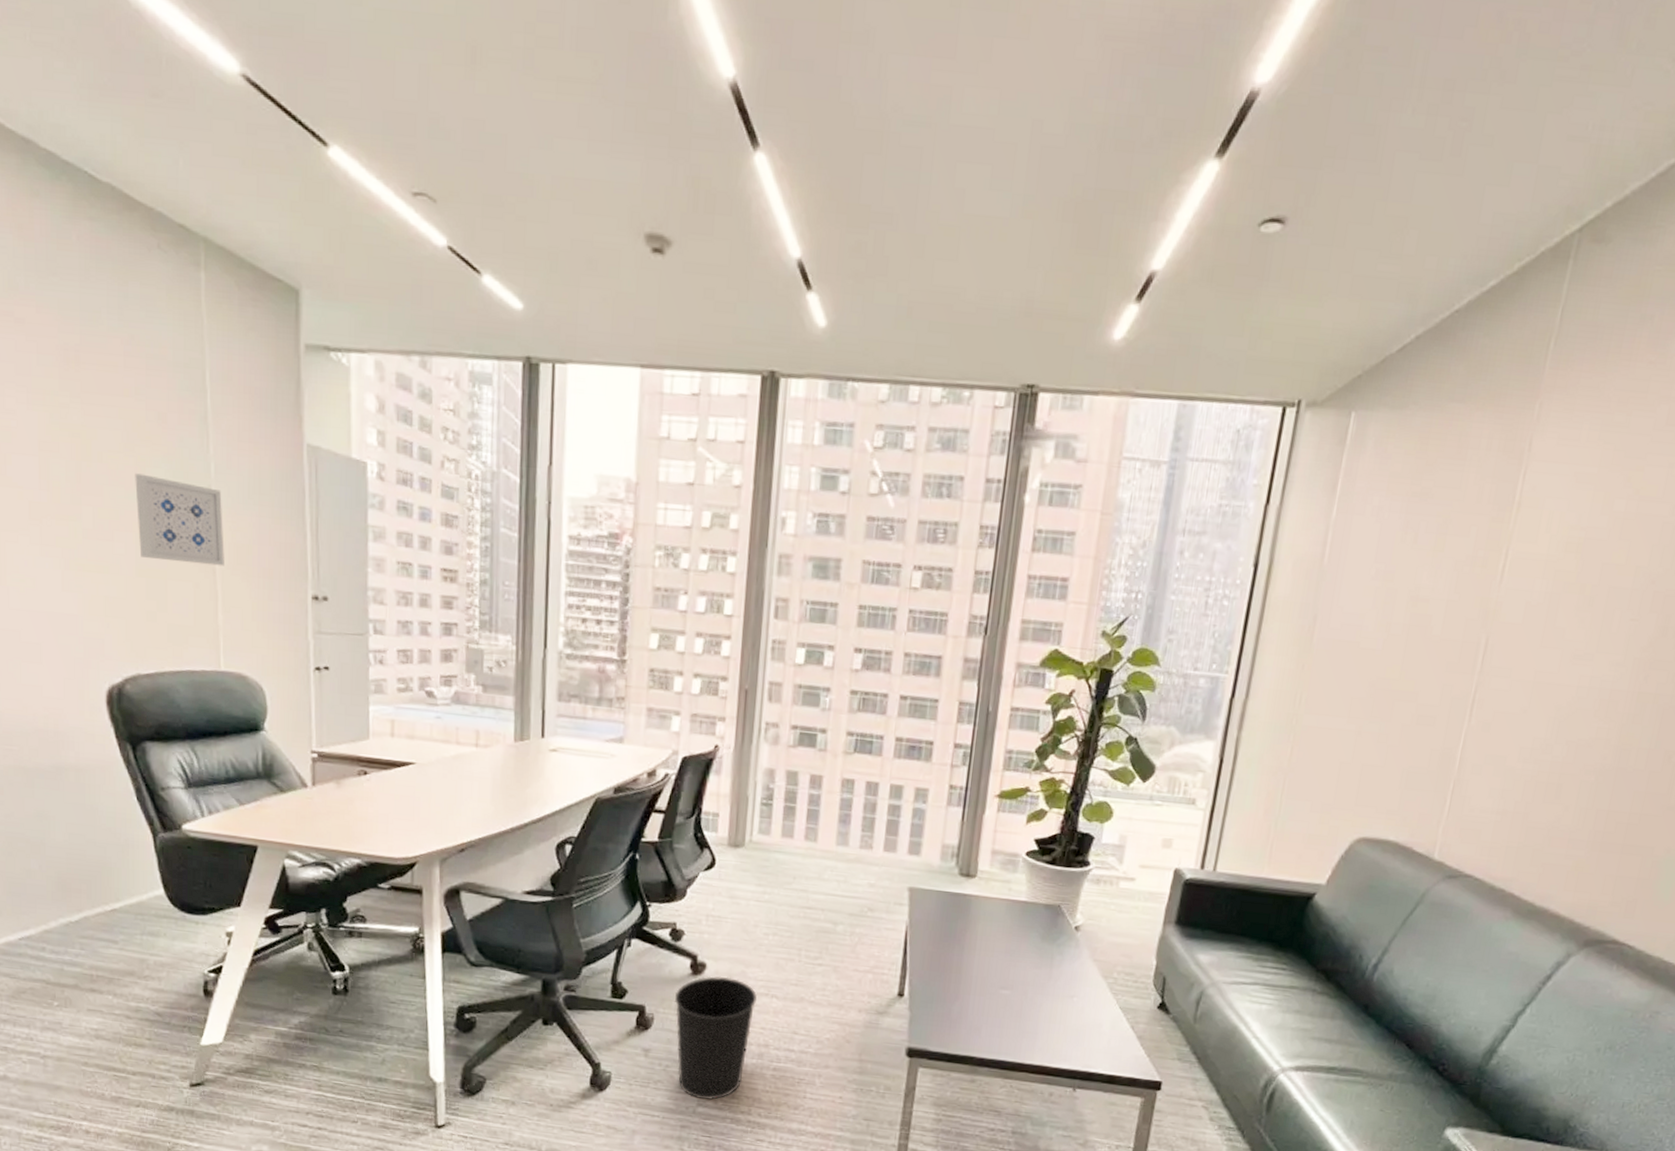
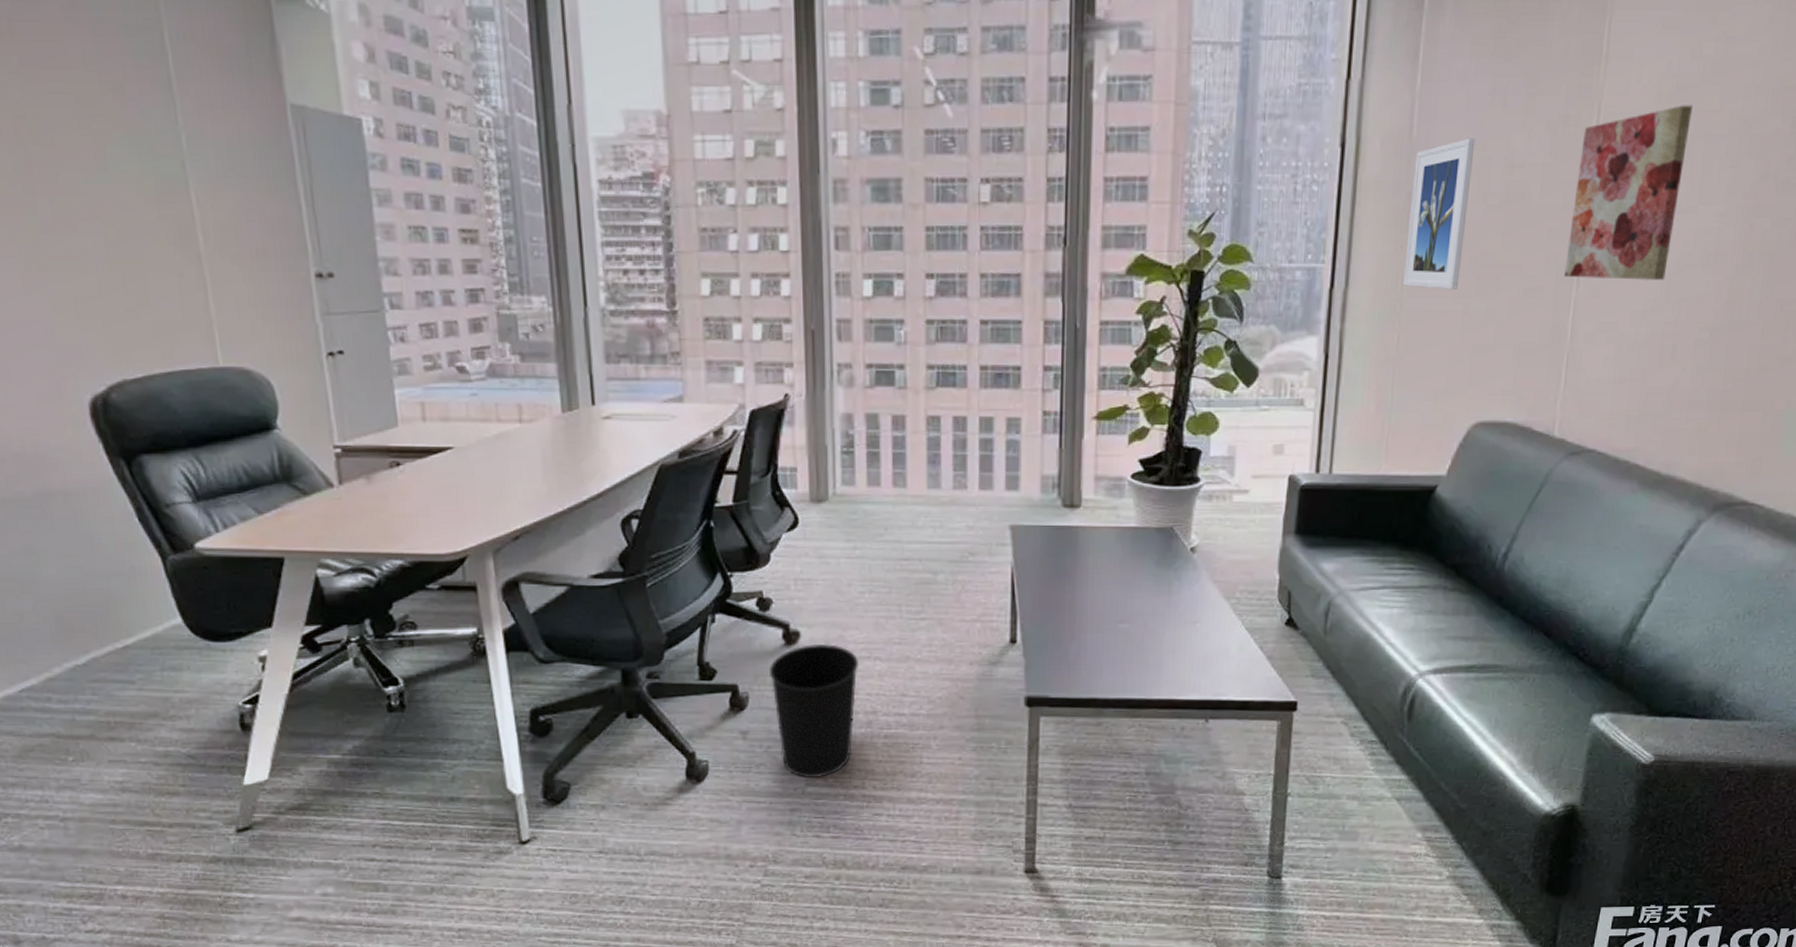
wall art: present [135,473,224,567] -> none [94,154,210,250]
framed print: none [1300,569,1384,711] -> present [1402,138,1475,290]
wall art: none [1458,556,1599,721] -> present [1564,105,1693,280]

